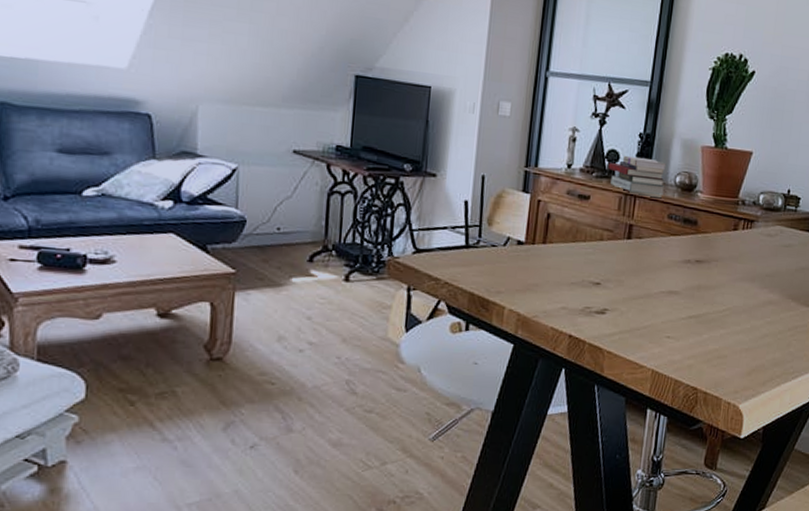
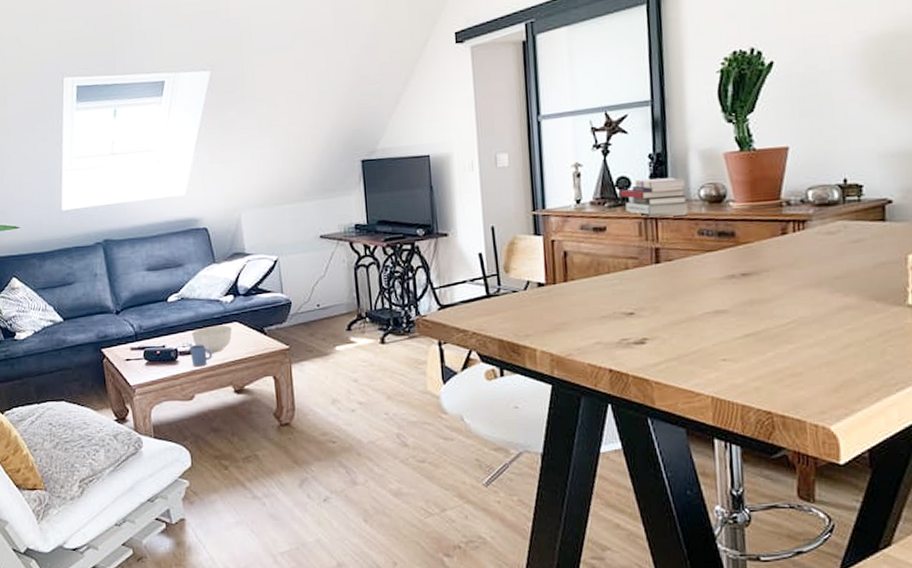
mug: none [103,253,134,281] -> present [189,344,212,367]
bowl: none [110,234,165,267] -> present [192,326,232,354]

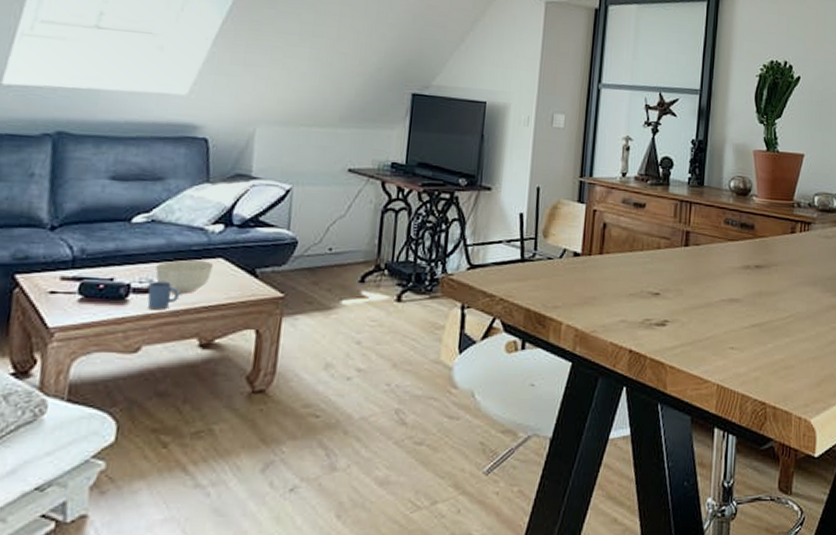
books: present [620,177,690,218] -> none [662,162,720,204]

